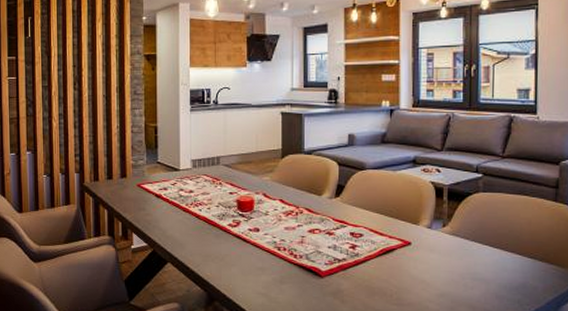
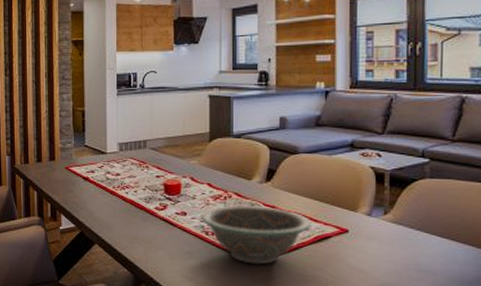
decorative bowl: none [273,220,378,278] -> present [201,204,312,265]

